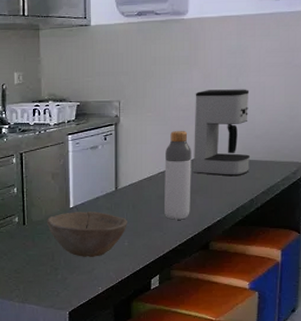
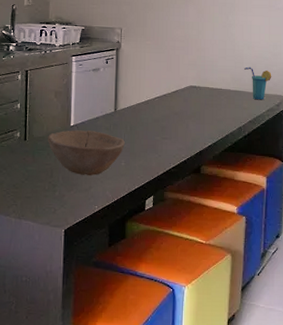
bottle: present [164,130,191,220] -> none [160,59,186,143]
coffee maker: present [193,89,251,176] -> none [187,24,239,105]
cup: none [255,133,288,169] -> present [243,66,272,100]

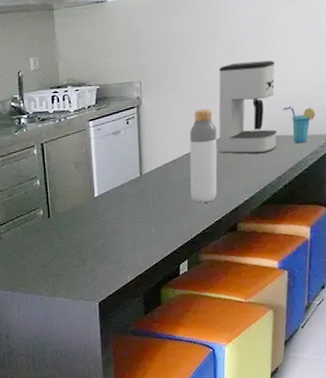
bowl: present [48,130,125,176] -> none [72,199,154,247]
bottle: none [160,59,186,143] -> present [189,108,218,203]
coffee maker: none [187,24,239,105] -> present [218,60,278,154]

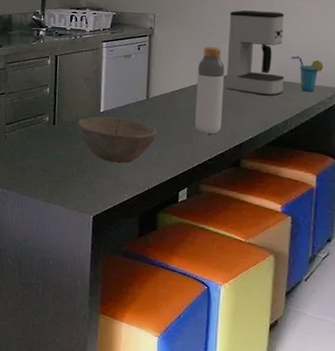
bowl: none [72,199,154,247] -> present [77,116,157,164]

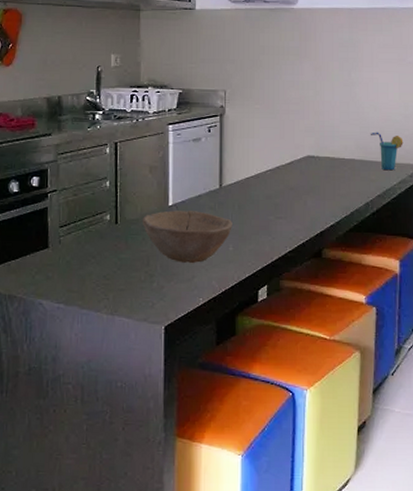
bottle: present [195,46,225,134] -> none [273,124,302,223]
coffee maker: present [225,10,285,96] -> none [304,83,365,177]

